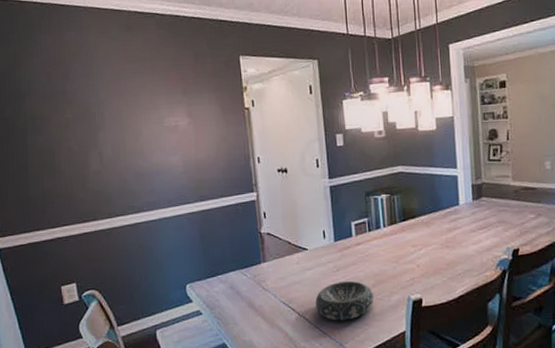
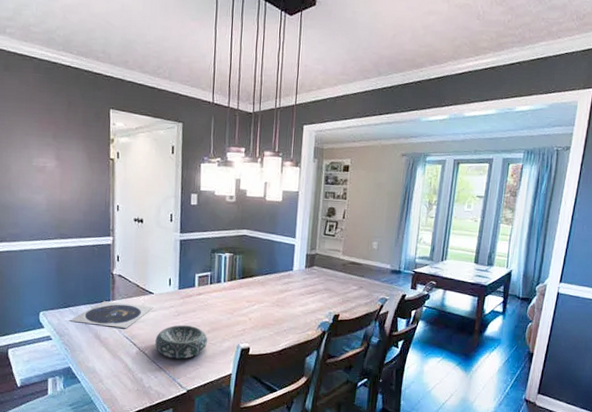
plate: none [219,264,309,293] -> present [69,301,153,328]

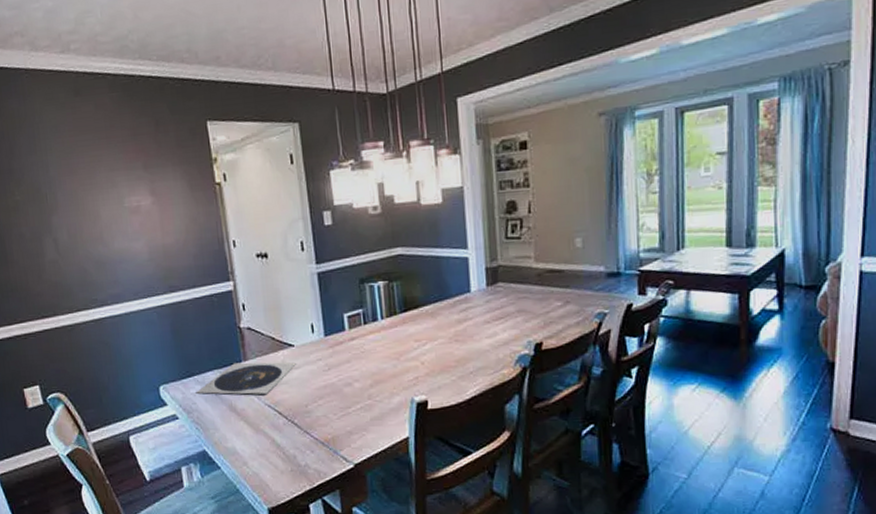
decorative bowl: present [155,325,207,359] -> none [305,381,371,426]

